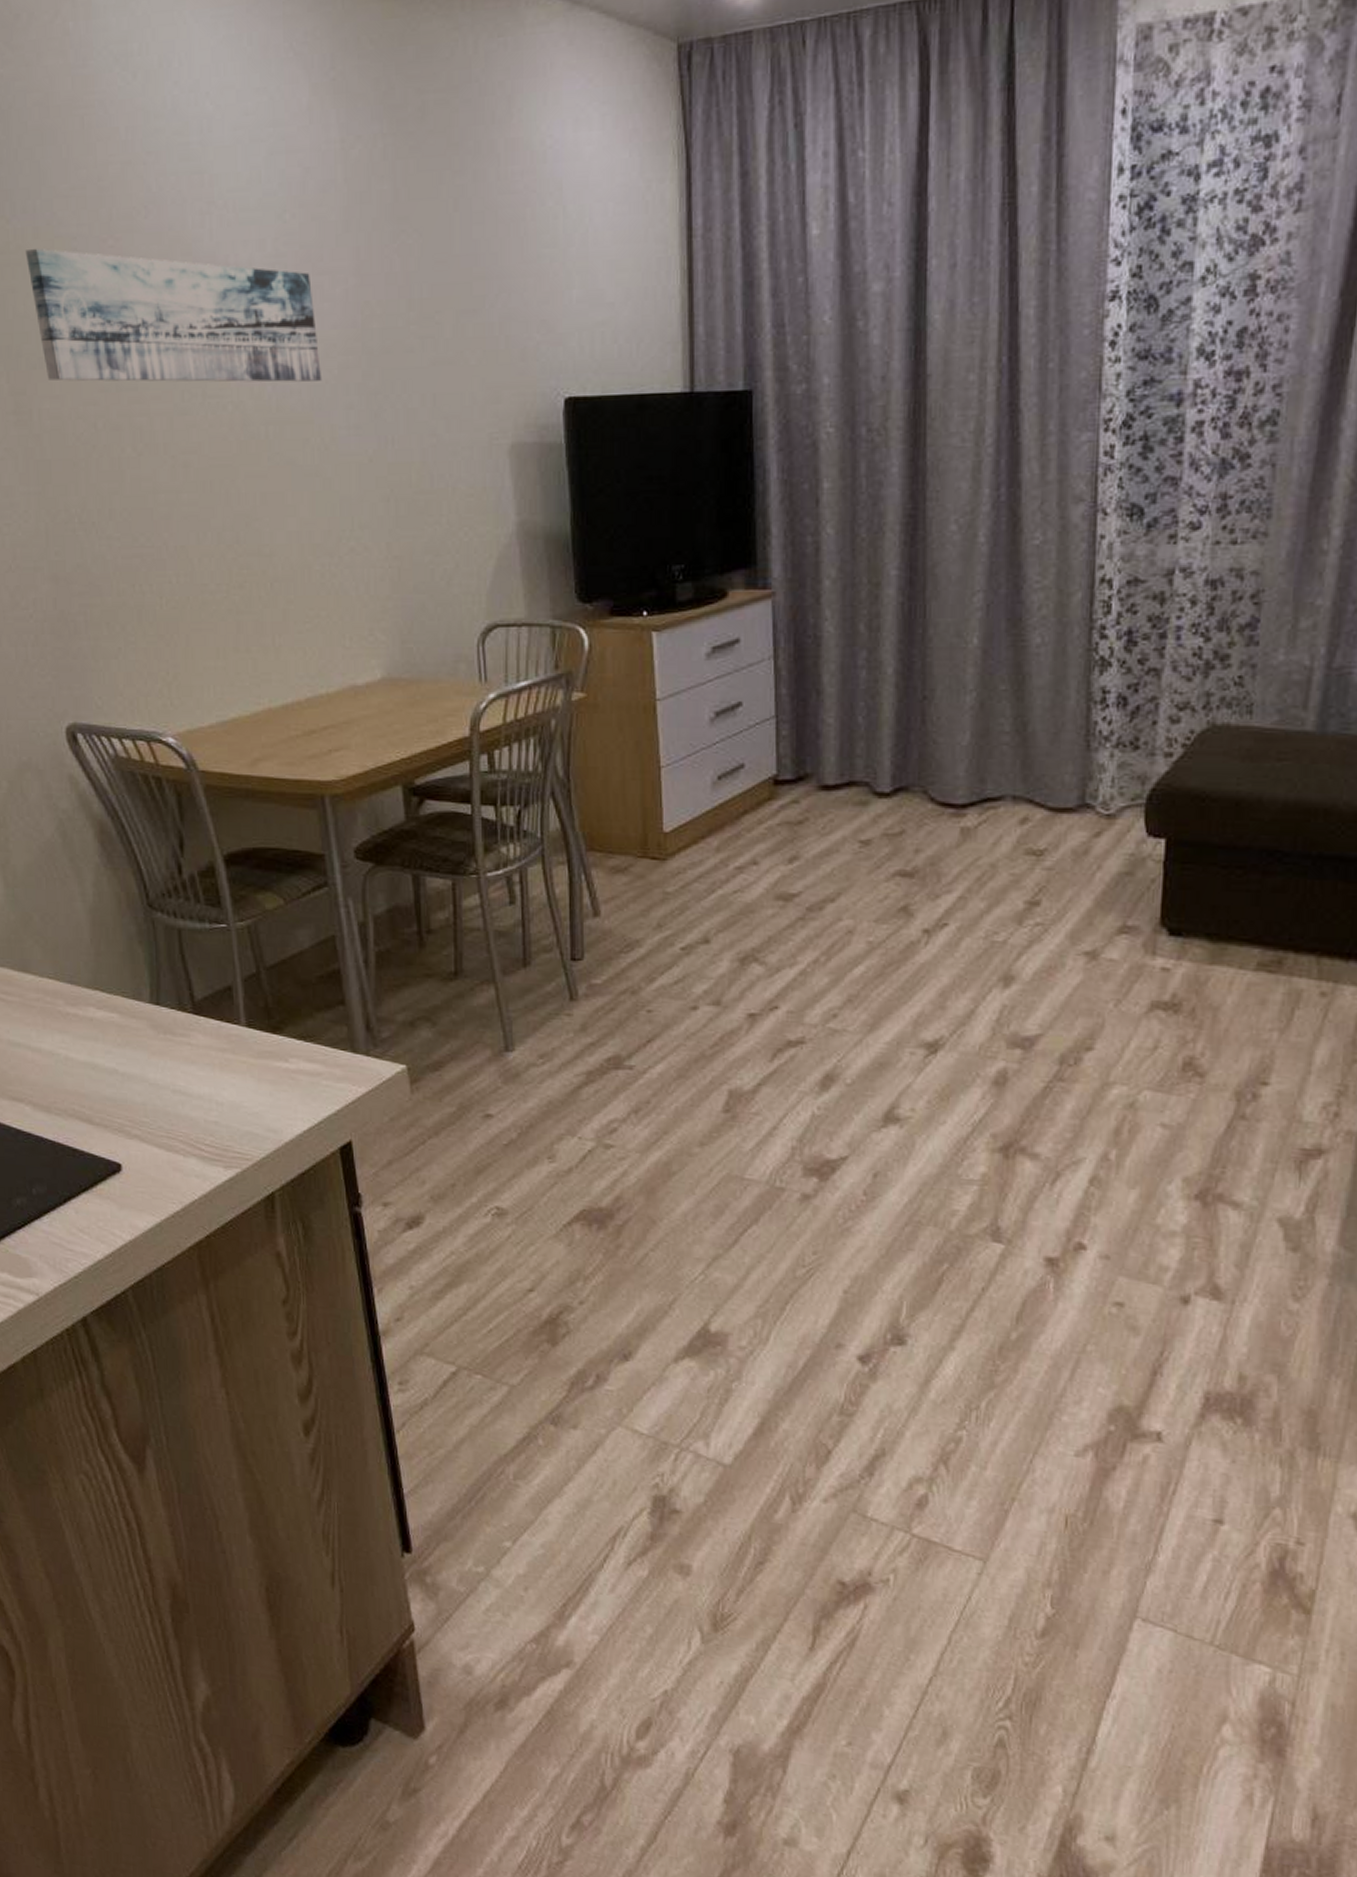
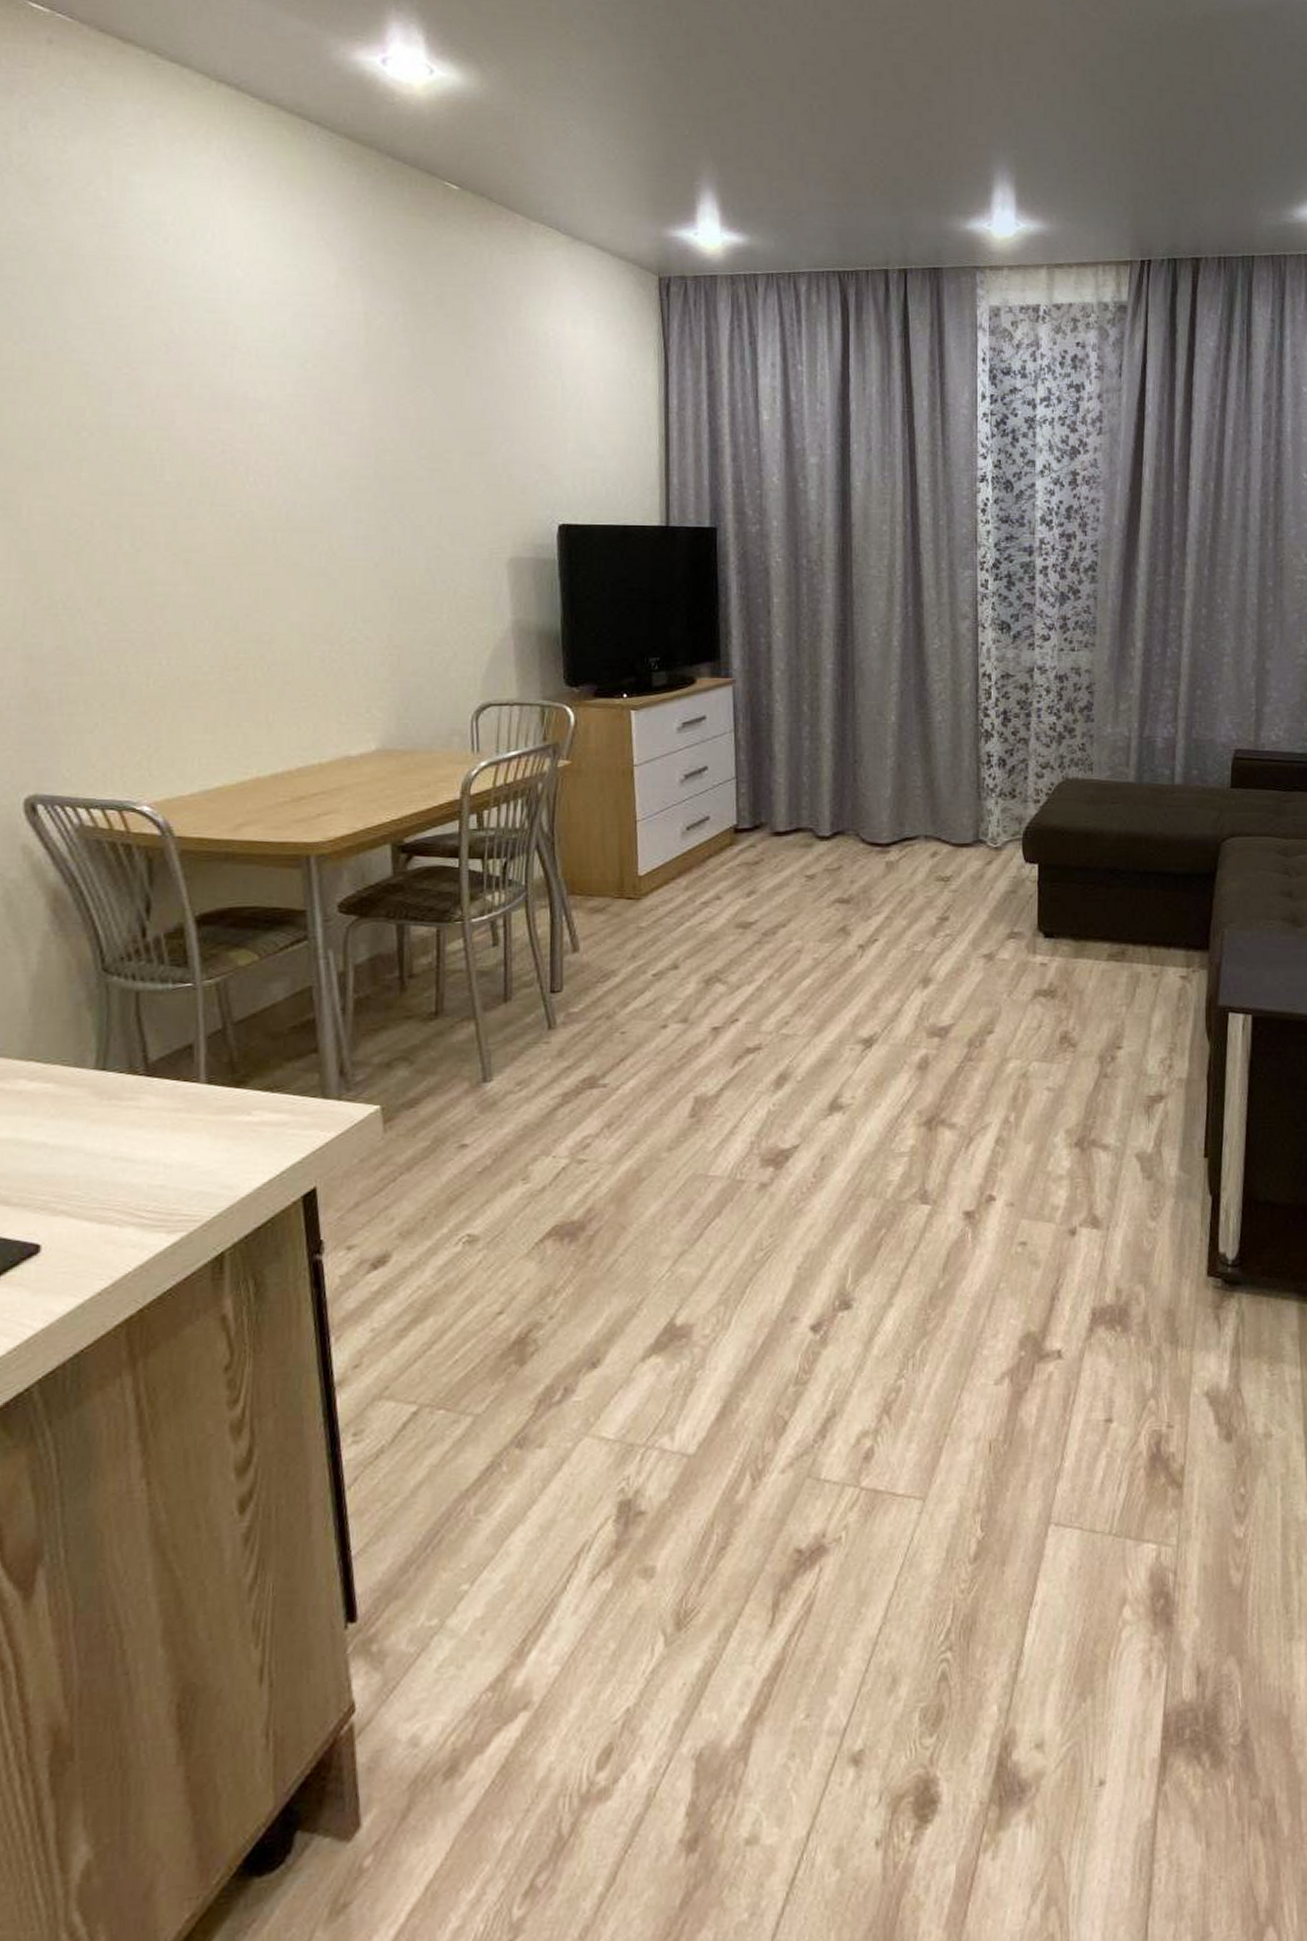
wall art: present [25,248,322,382] -> none [31,368,334,498]

